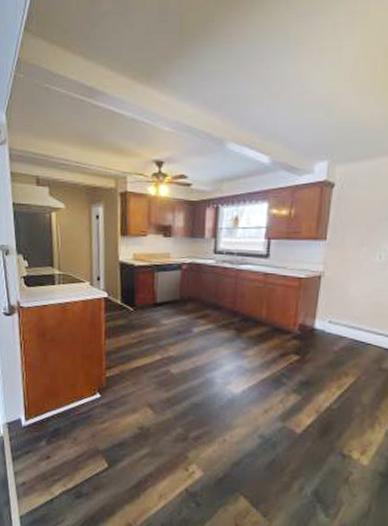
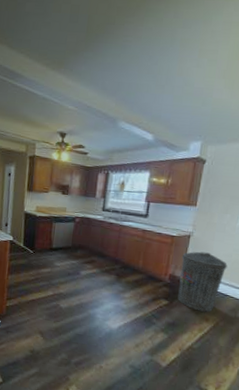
trash can: none [310,294,367,366] -> present [177,251,227,312]

